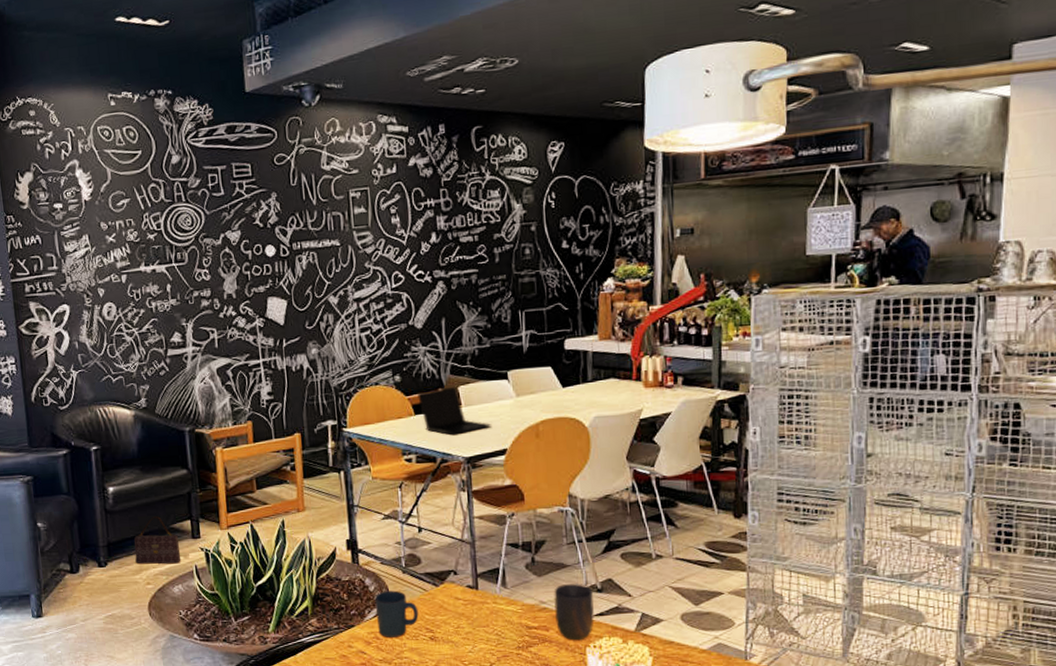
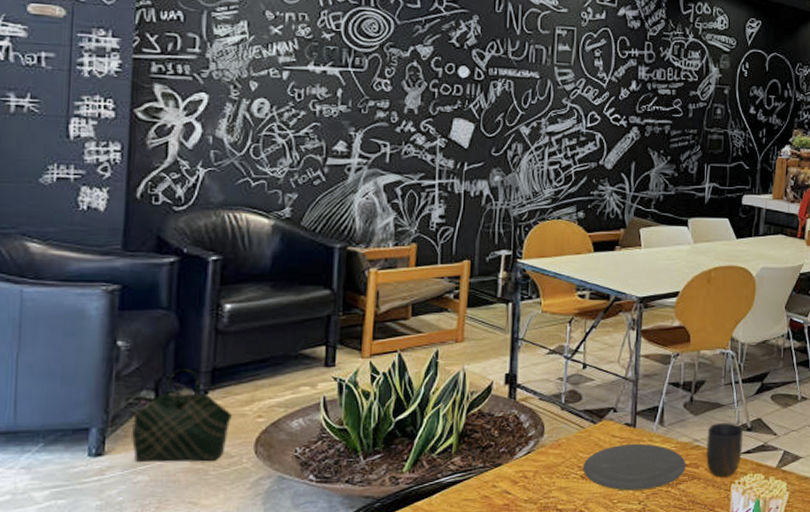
tote bag: none [57,544,128,622] -> present [132,369,232,462]
handbag: present [134,515,182,564] -> none [247,339,308,395]
mug: present [374,590,419,638] -> none [527,427,573,476]
laptop: present [417,386,491,436] -> none [599,228,667,275]
plate: none [430,605,535,653] -> present [582,443,686,491]

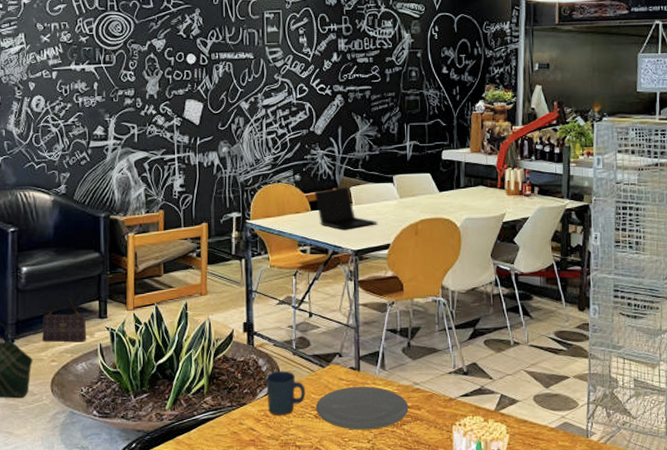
handbag: none [247,339,308,395] -> present [42,295,87,342]
mug: none [527,427,573,476] -> present [266,371,306,415]
laptop: none [599,228,667,275] -> present [314,187,377,230]
cup: present [706,423,744,477] -> none [425,367,461,418]

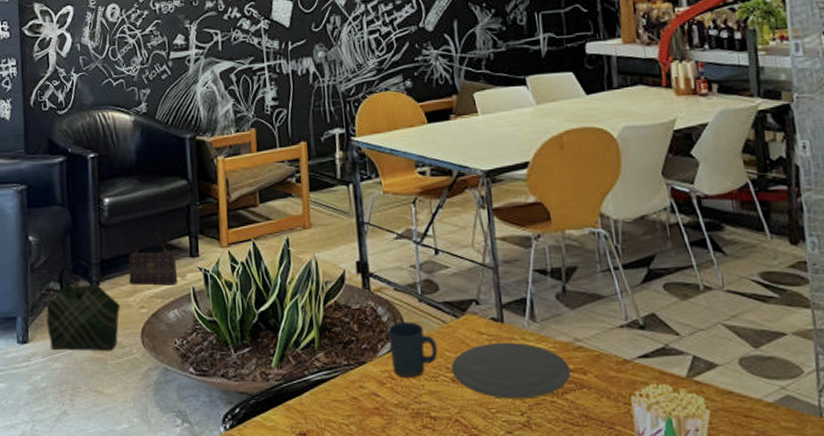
laptop: present [314,187,377,230] -> none [430,92,511,146]

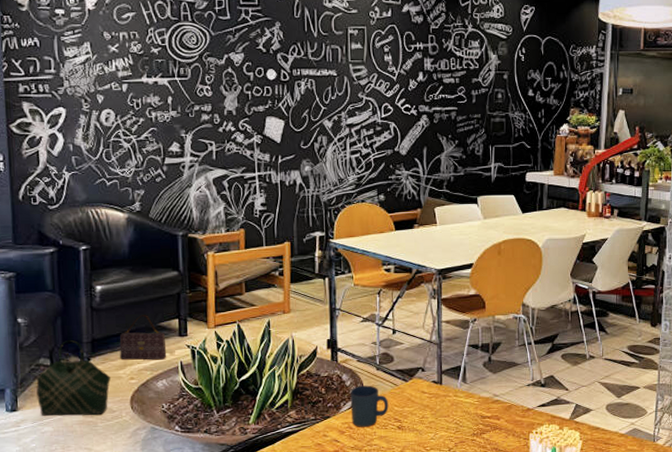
plate: present [451,342,571,399] -> none [398,398,488,440]

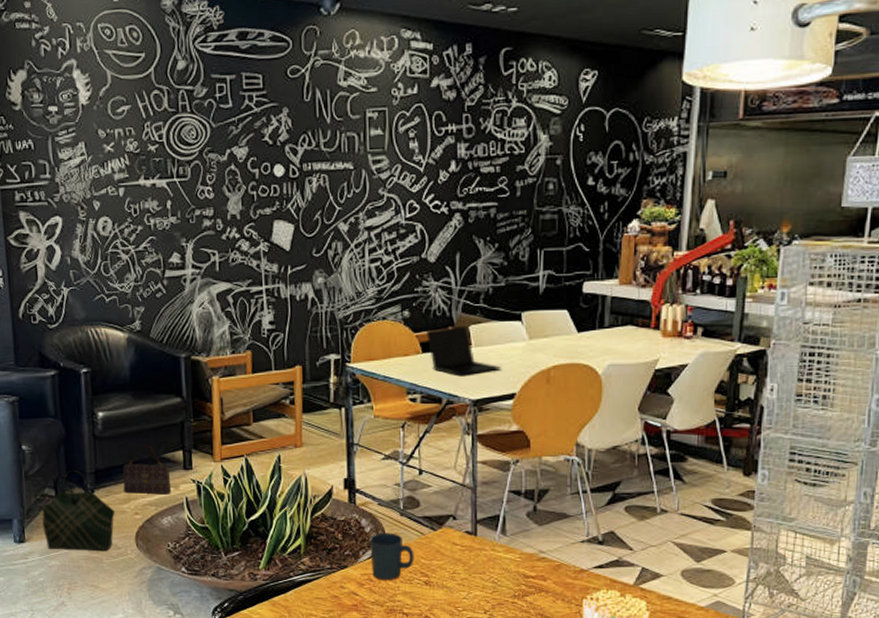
laptop: none [399,207,461,250] -> present [426,325,501,377]

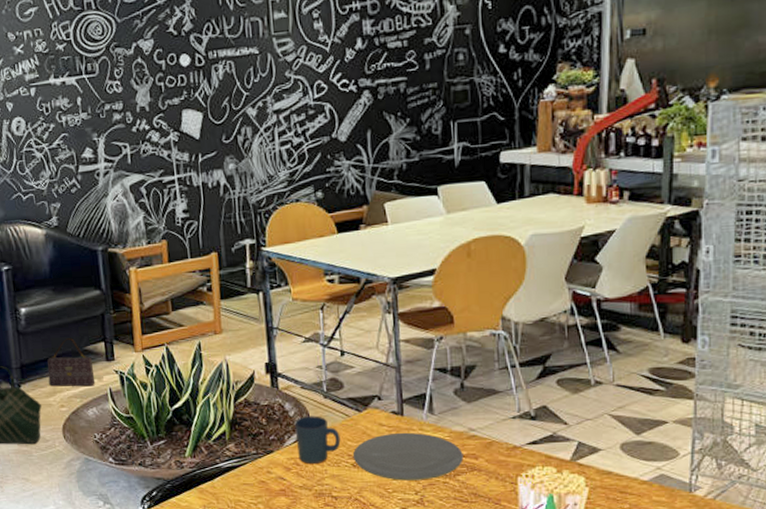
plate: none [425,552,532,600] -> present [352,432,464,481]
laptop: present [426,325,501,377] -> none [341,203,419,255]

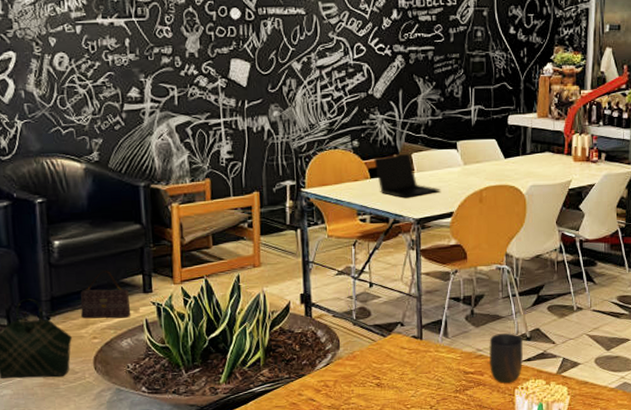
mug: present [294,416,341,464] -> none [325,341,367,385]
laptop: none [341,203,419,255] -> present [374,153,440,198]
plate: present [352,432,464,481] -> none [377,354,472,397]
cup: none [483,411,527,469] -> present [488,333,524,383]

